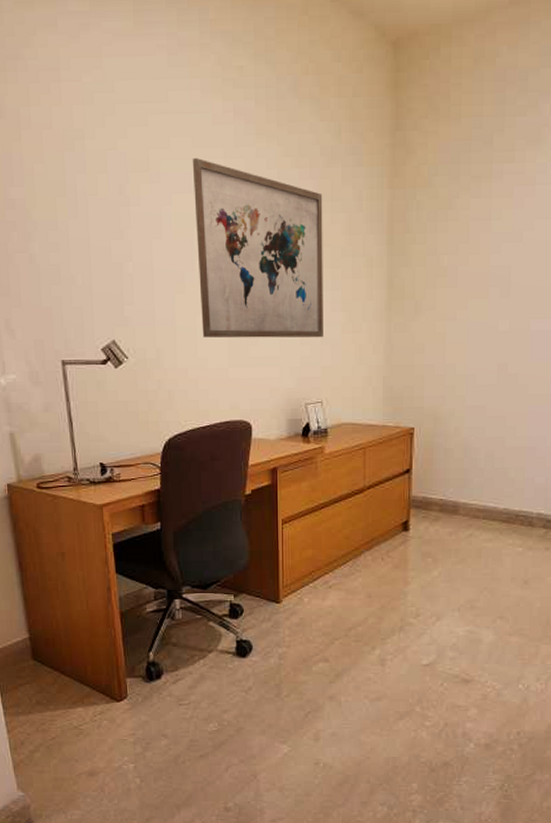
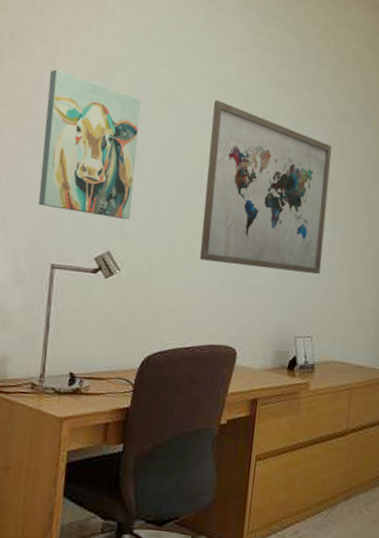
wall art: none [17,147,128,306] -> present [38,69,141,220]

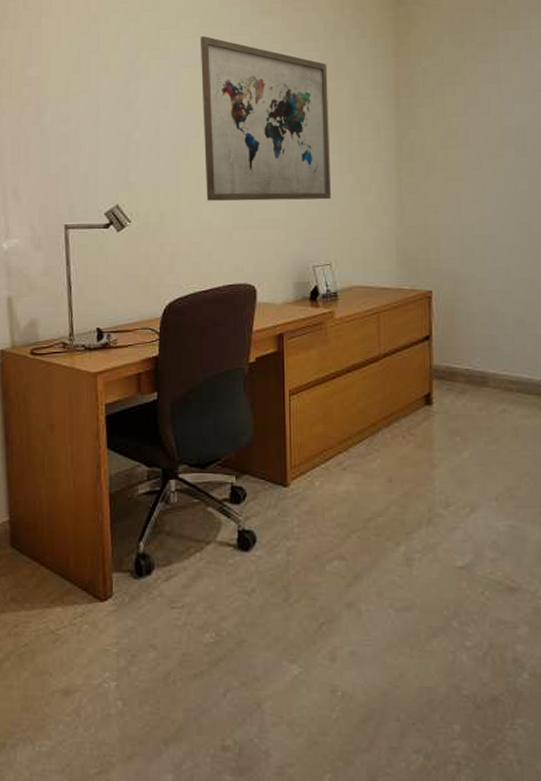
wall art: present [38,69,141,220] -> none [37,32,133,172]

